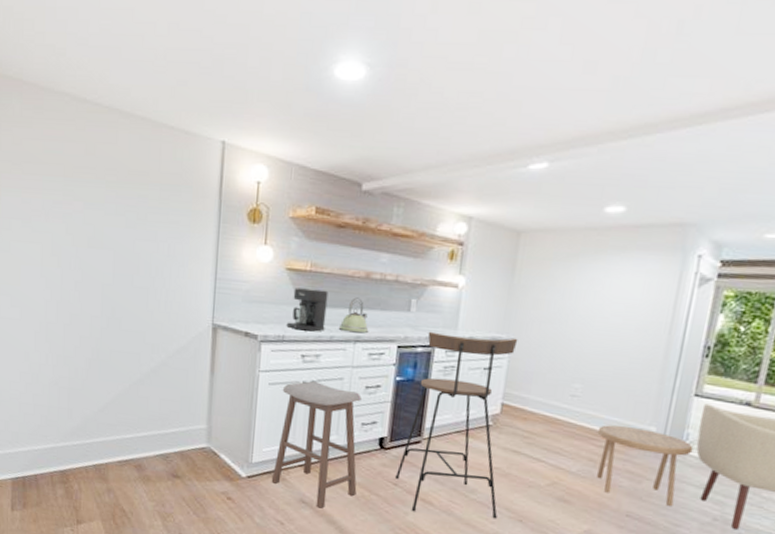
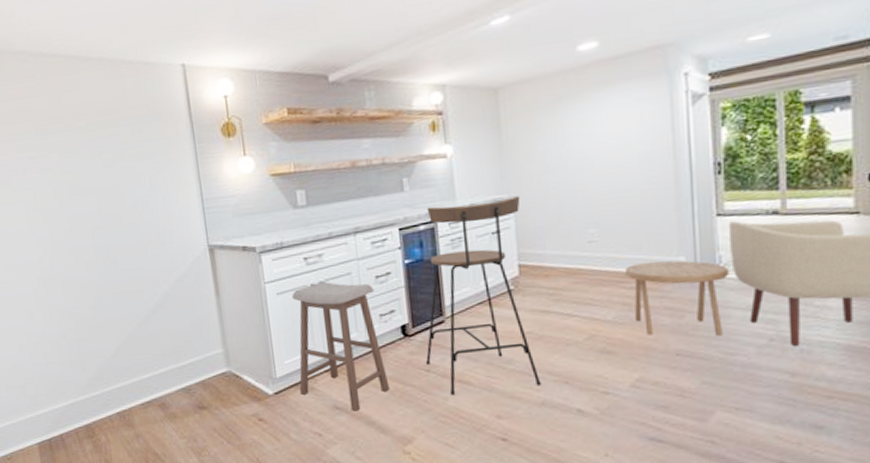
coffee maker: present [286,288,329,332] -> none [282,188,322,234]
kettle: present [338,297,369,334] -> none [335,188,367,225]

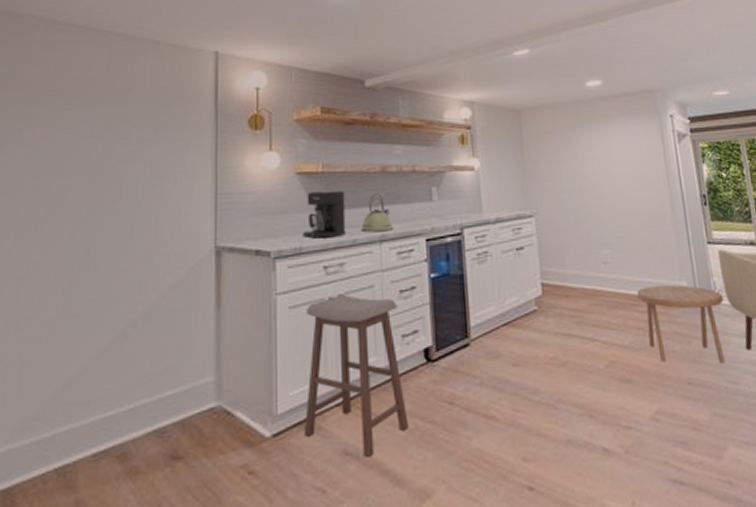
coffee maker: none [282,188,322,234] -> present [302,190,346,239]
kettle: none [335,188,367,225] -> present [360,194,394,232]
bar stool: present [425,195,541,396] -> none [448,212,567,434]

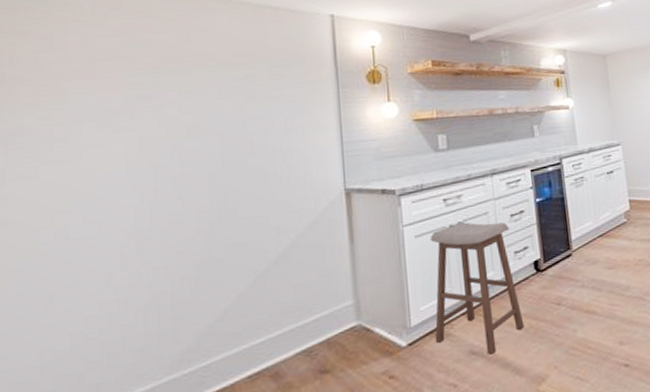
coffee maker: present [302,190,346,239] -> none [423,133,461,176]
kettle: present [360,194,394,232] -> none [473,134,502,167]

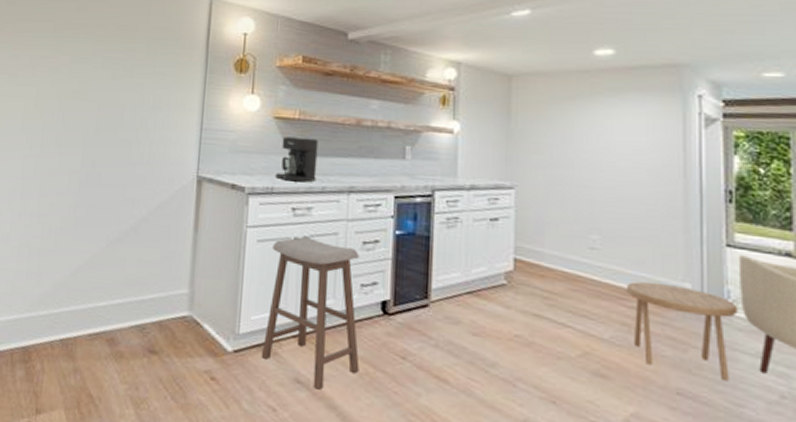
coffee maker: none [423,133,461,176] -> present [275,136,319,182]

